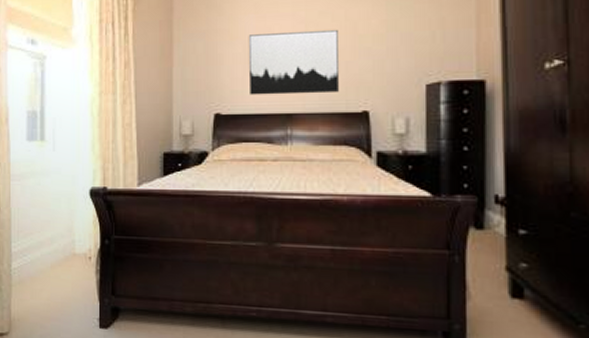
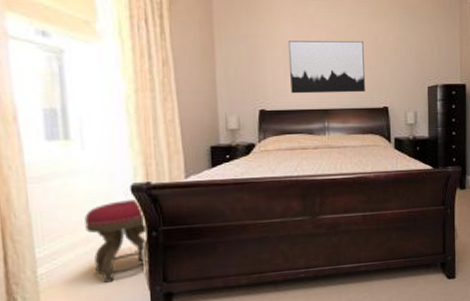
stool: none [51,203,102,286] -> present [85,199,149,283]

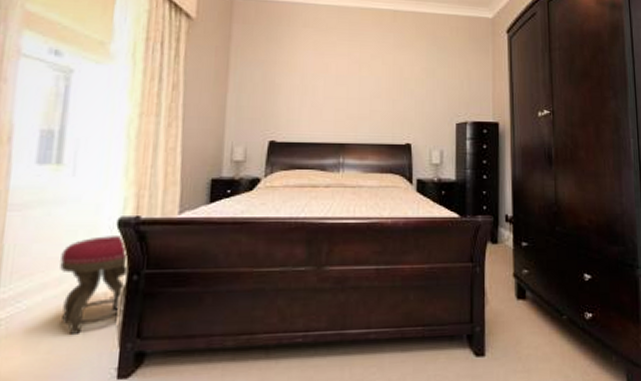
wall art: present [288,41,365,94] -> none [305,69,387,127]

